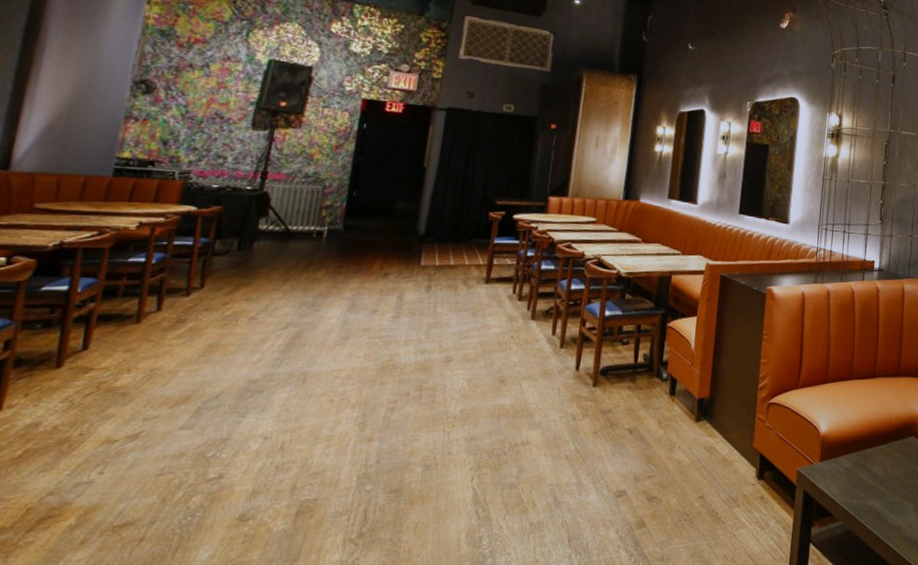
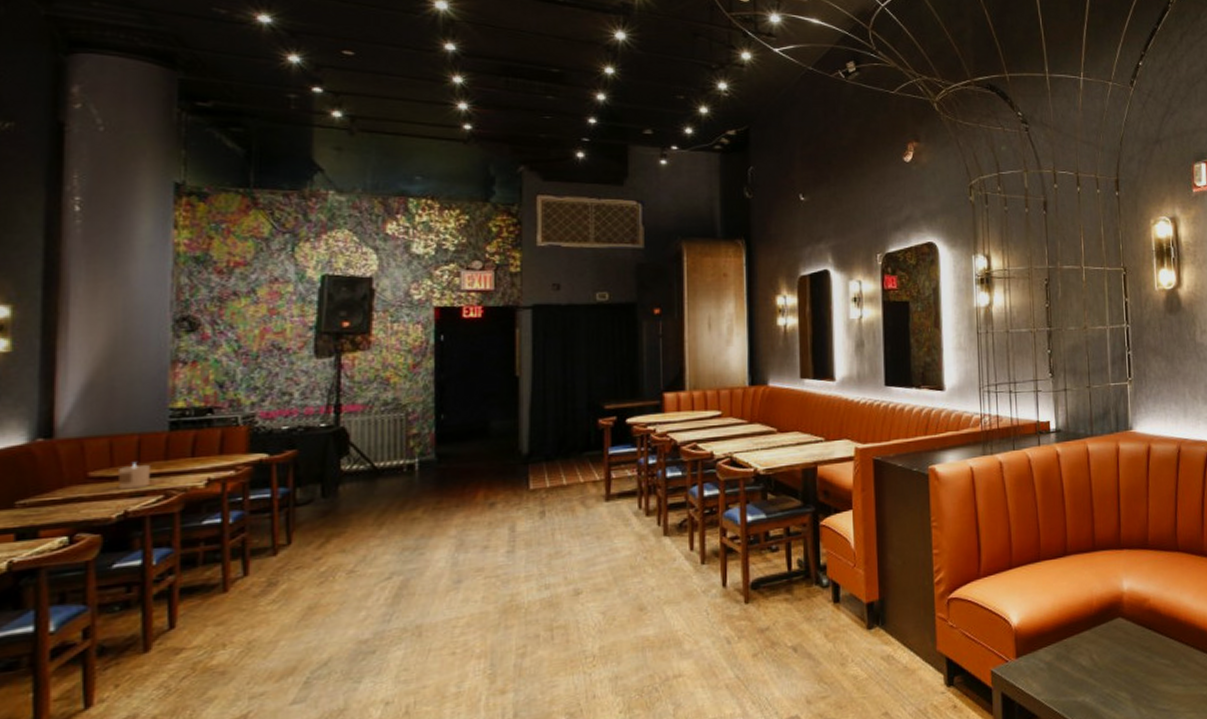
candle: none [59,200,92,224] -> present [117,463,152,491]

